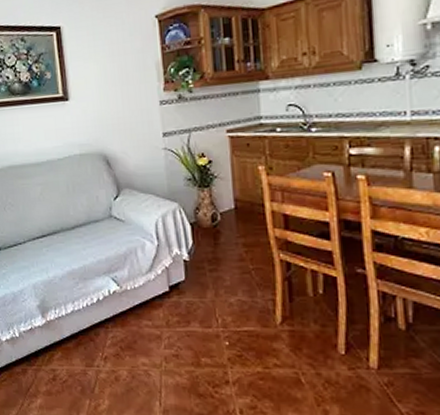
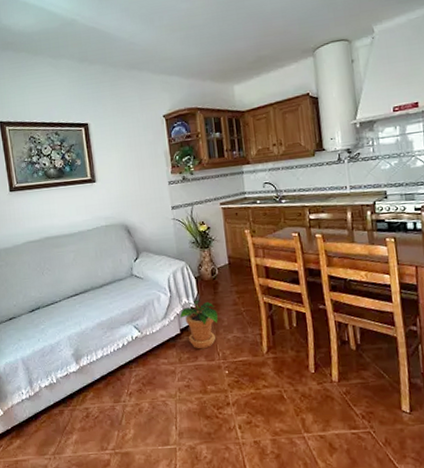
potted plant: none [168,251,218,313] -> present [179,299,218,349]

